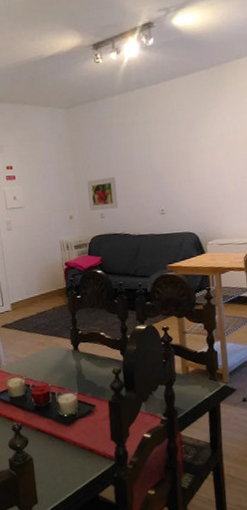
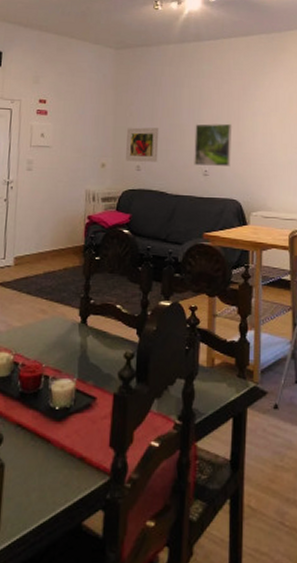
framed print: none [148,163,185,206] -> present [194,123,232,166]

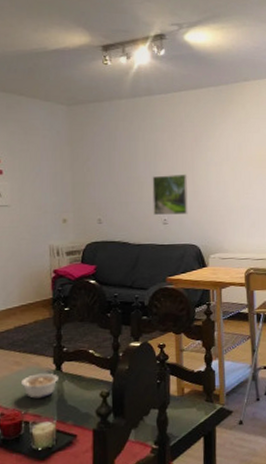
legume: none [45,325,83,352] -> present [21,373,58,399]
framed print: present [125,127,159,162] -> none [85,182,119,215]

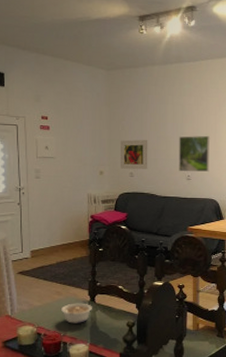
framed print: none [85,182,119,215] -> present [120,139,148,169]

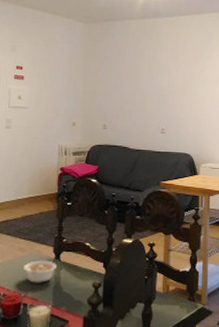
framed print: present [120,139,148,169] -> none [93,91,123,122]
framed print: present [178,135,210,172] -> none [153,89,185,125]

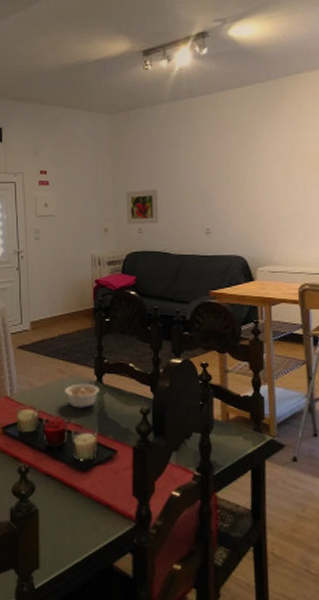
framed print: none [93,91,123,122] -> present [125,189,159,224]

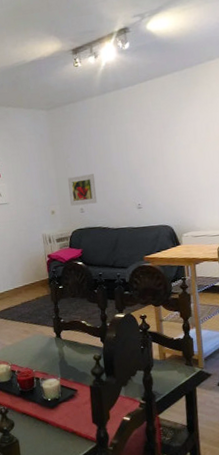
legume: present [65,383,99,408] -> none [31,340,59,360]

